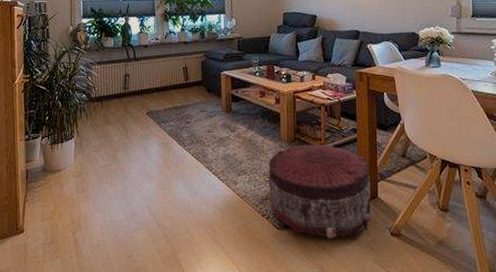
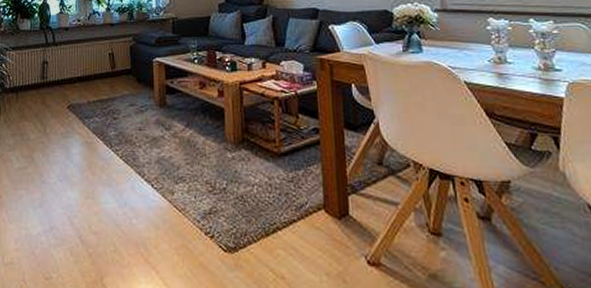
pouf: present [268,145,371,239] -> none [211,147,342,266]

